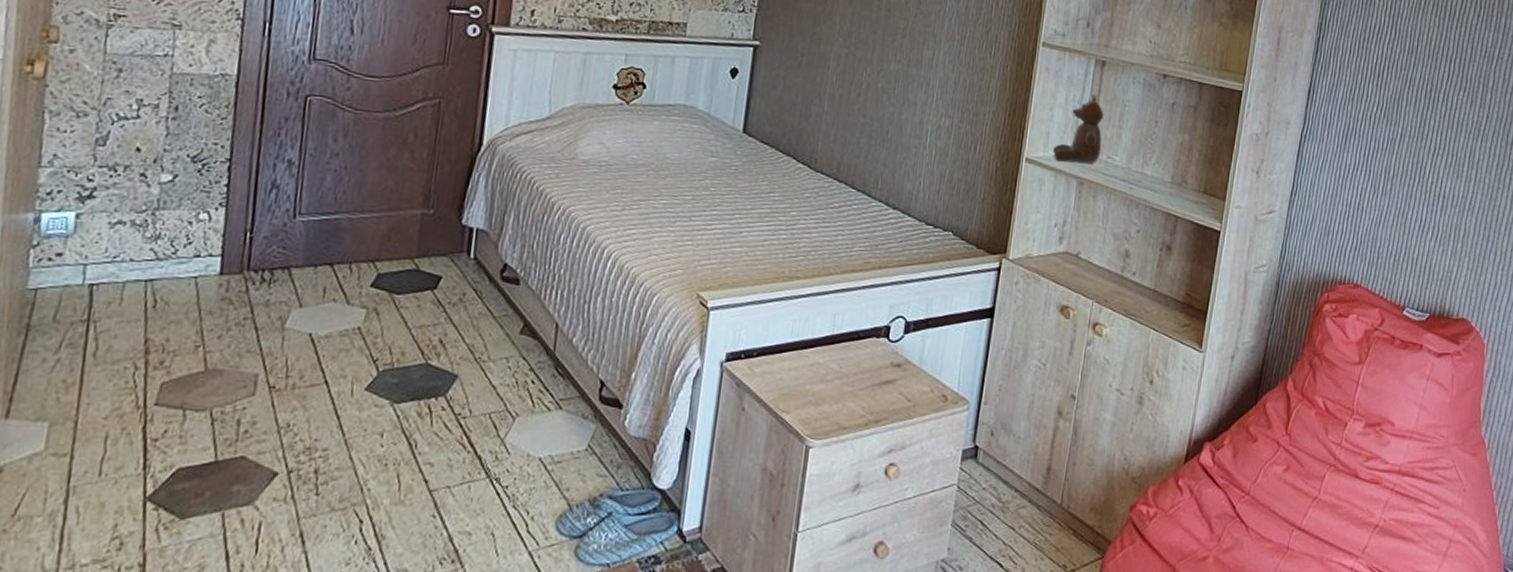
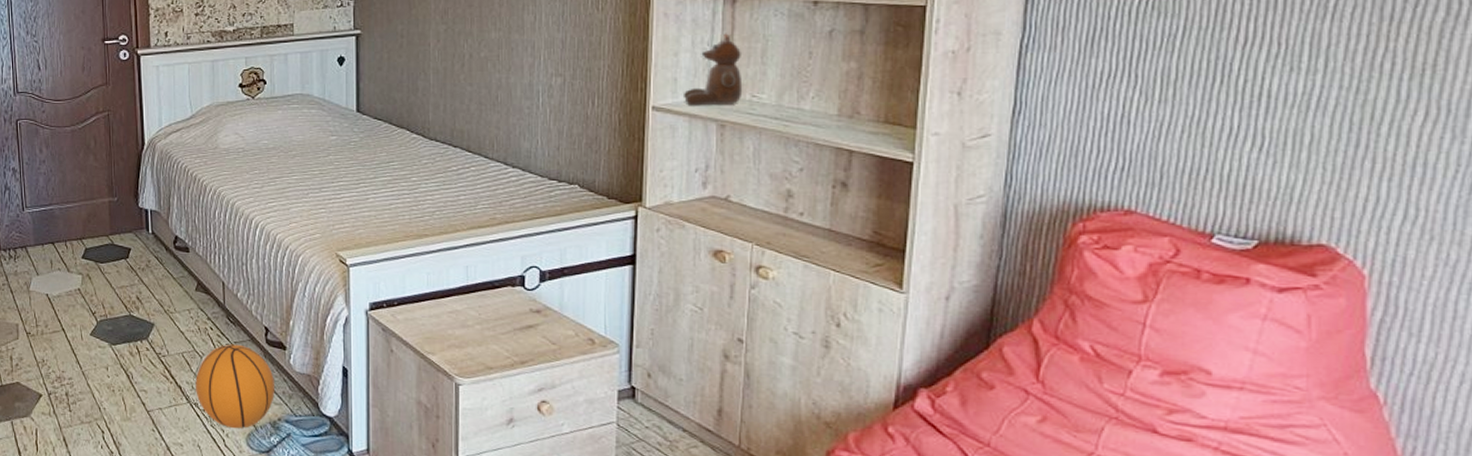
basketball: none [499,401,603,510] -> present [195,344,274,429]

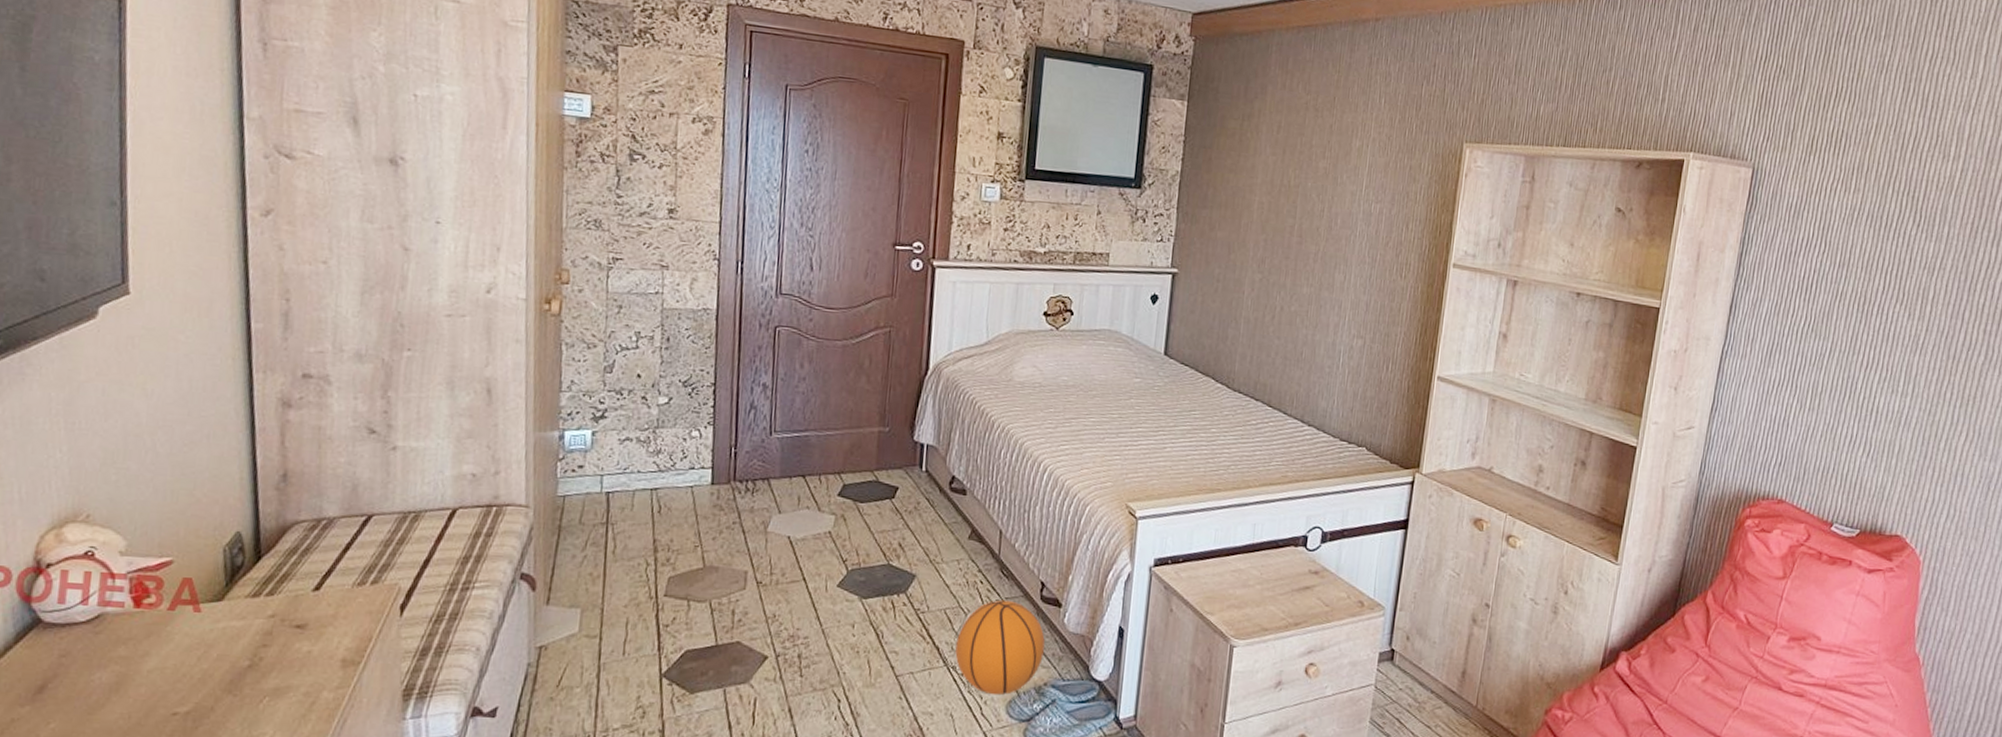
teddy bear: present [684,33,743,106] -> none [1465,313,1516,382]

